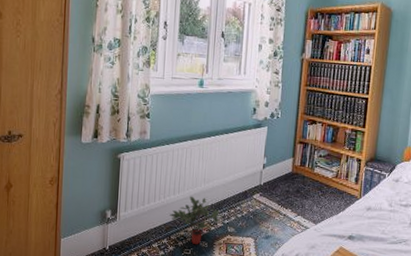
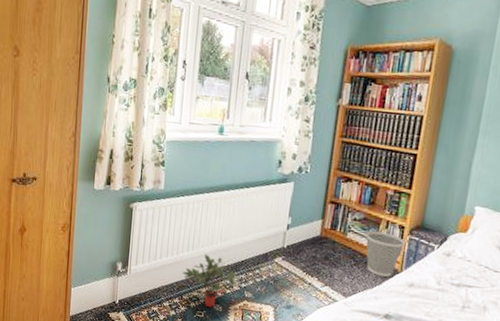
wastebasket: none [330,164,362,204] -> present [365,230,405,277]

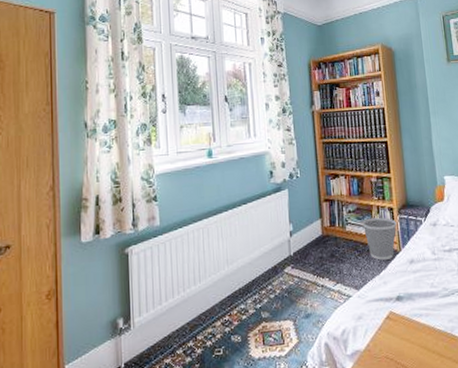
potted plant: present [182,254,241,307] -> none [192,282,255,341]

